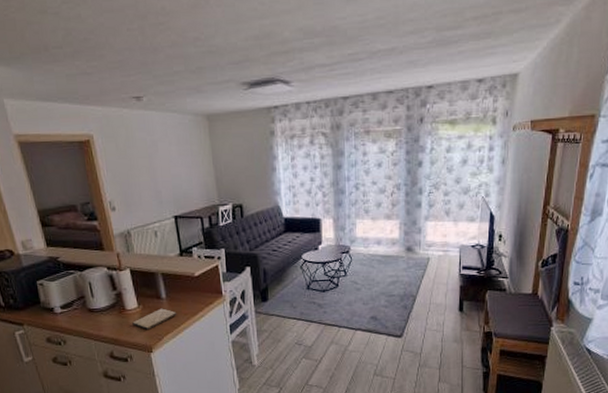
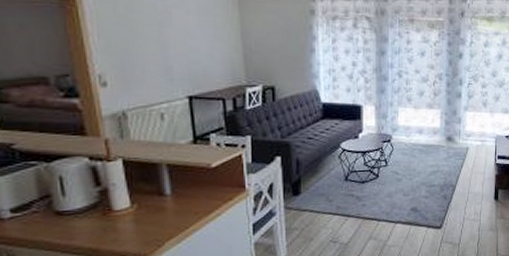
cutting board: present [132,308,177,330] -> none [121,207,185,235]

